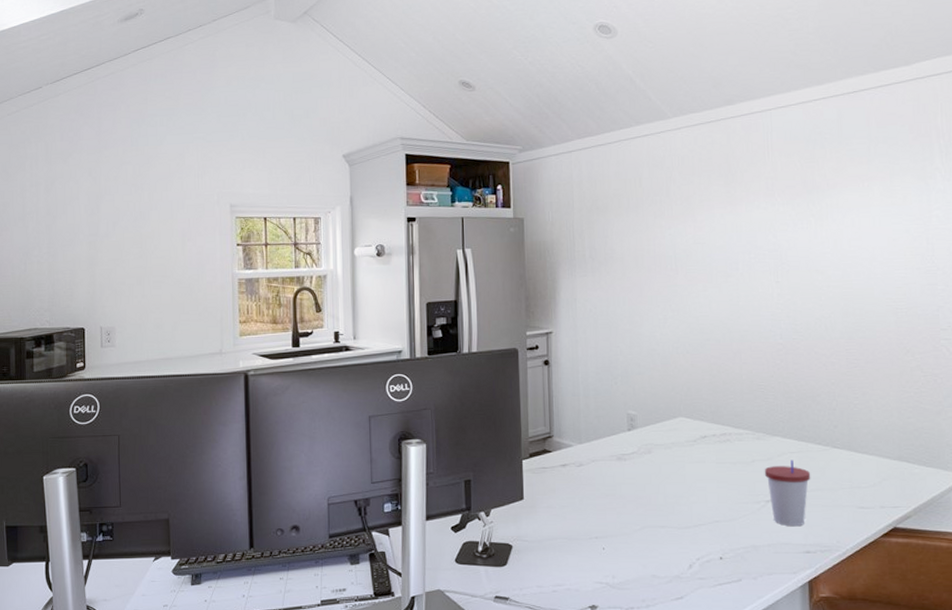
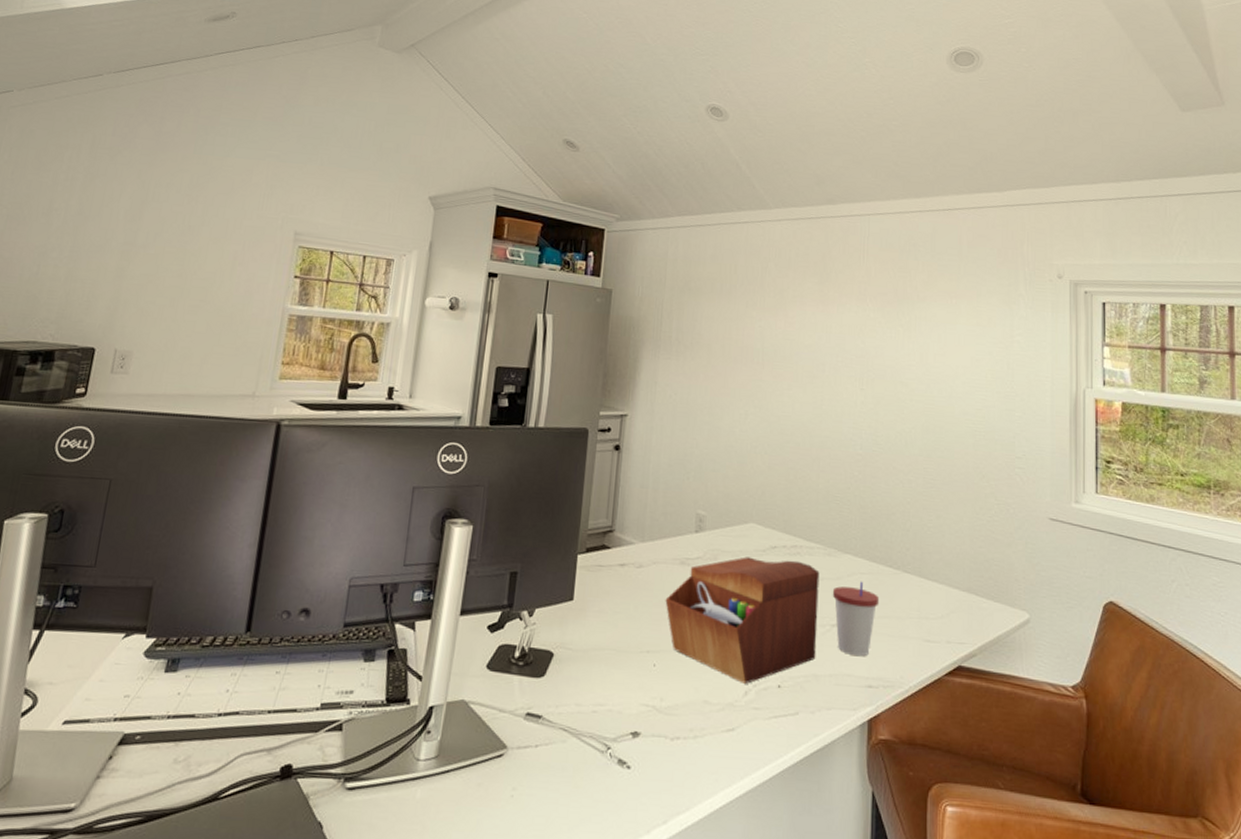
sewing box: none [607,447,754,558] -> present [665,557,820,684]

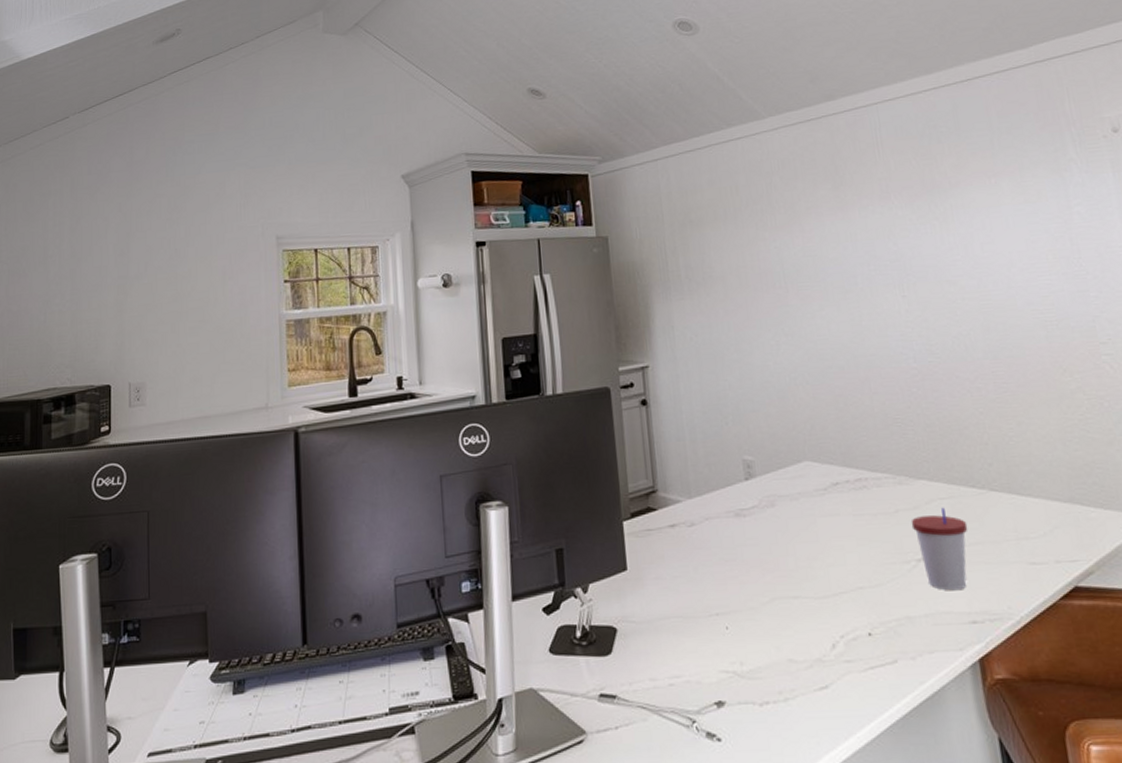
sewing box: present [665,557,820,684] -> none [726,495,906,636]

